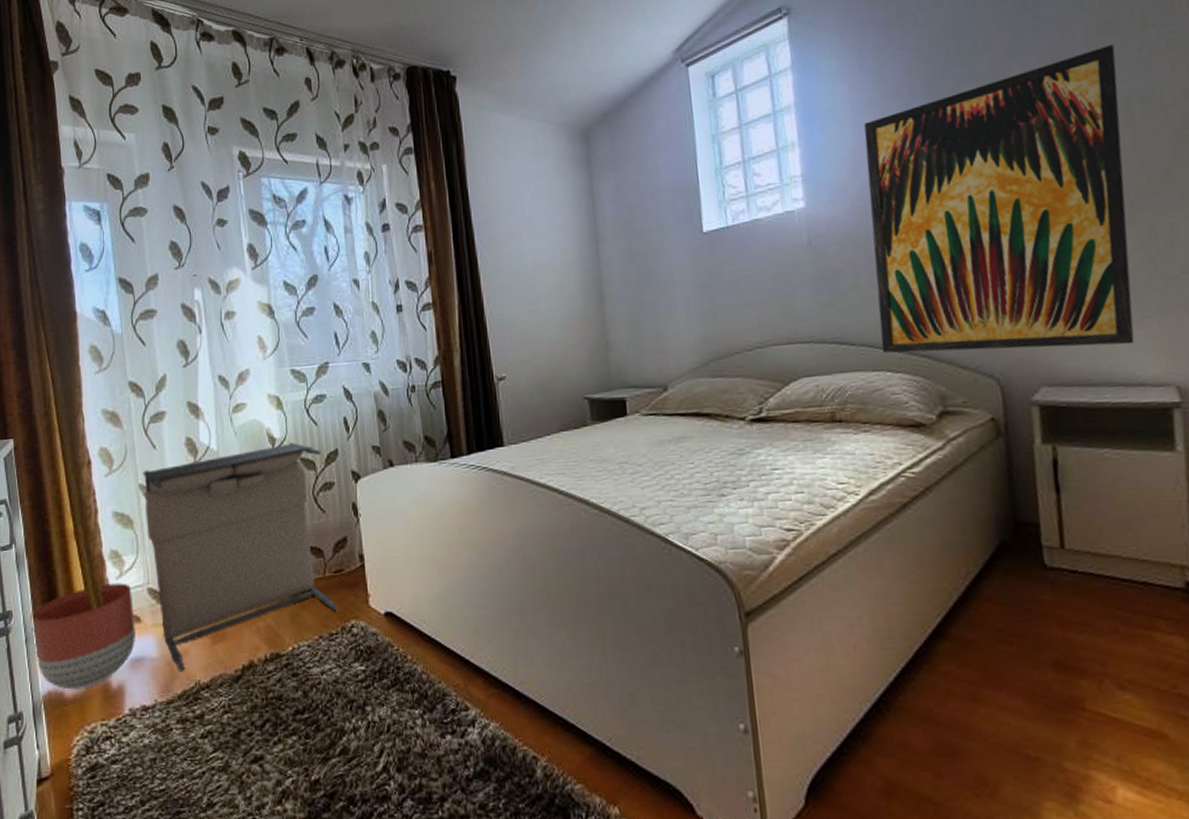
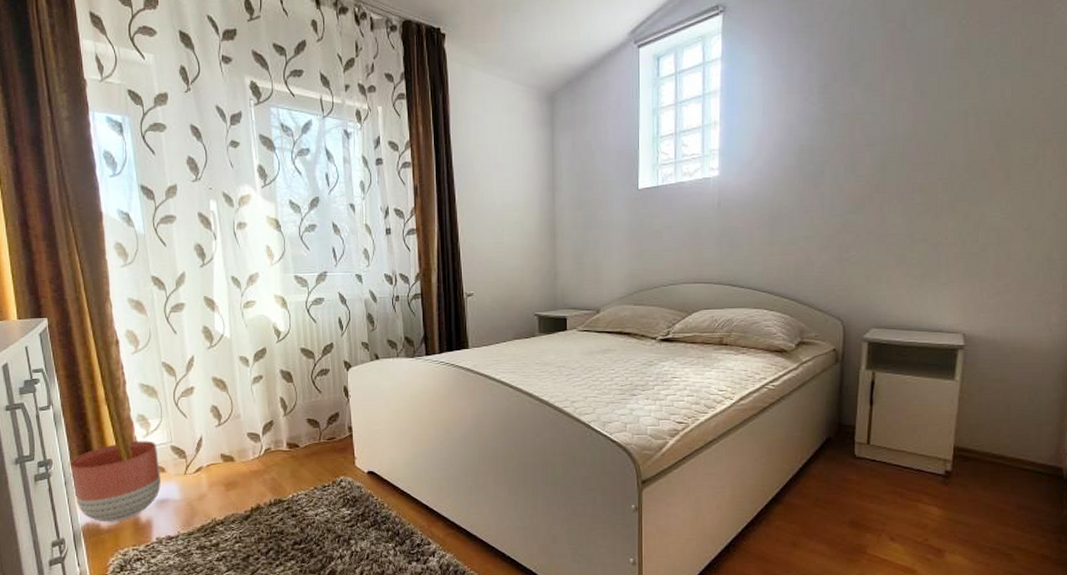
laundry hamper: present [143,443,339,671] -> none [165,336,331,510]
wall art: present [864,45,1135,353] -> none [763,67,964,301]

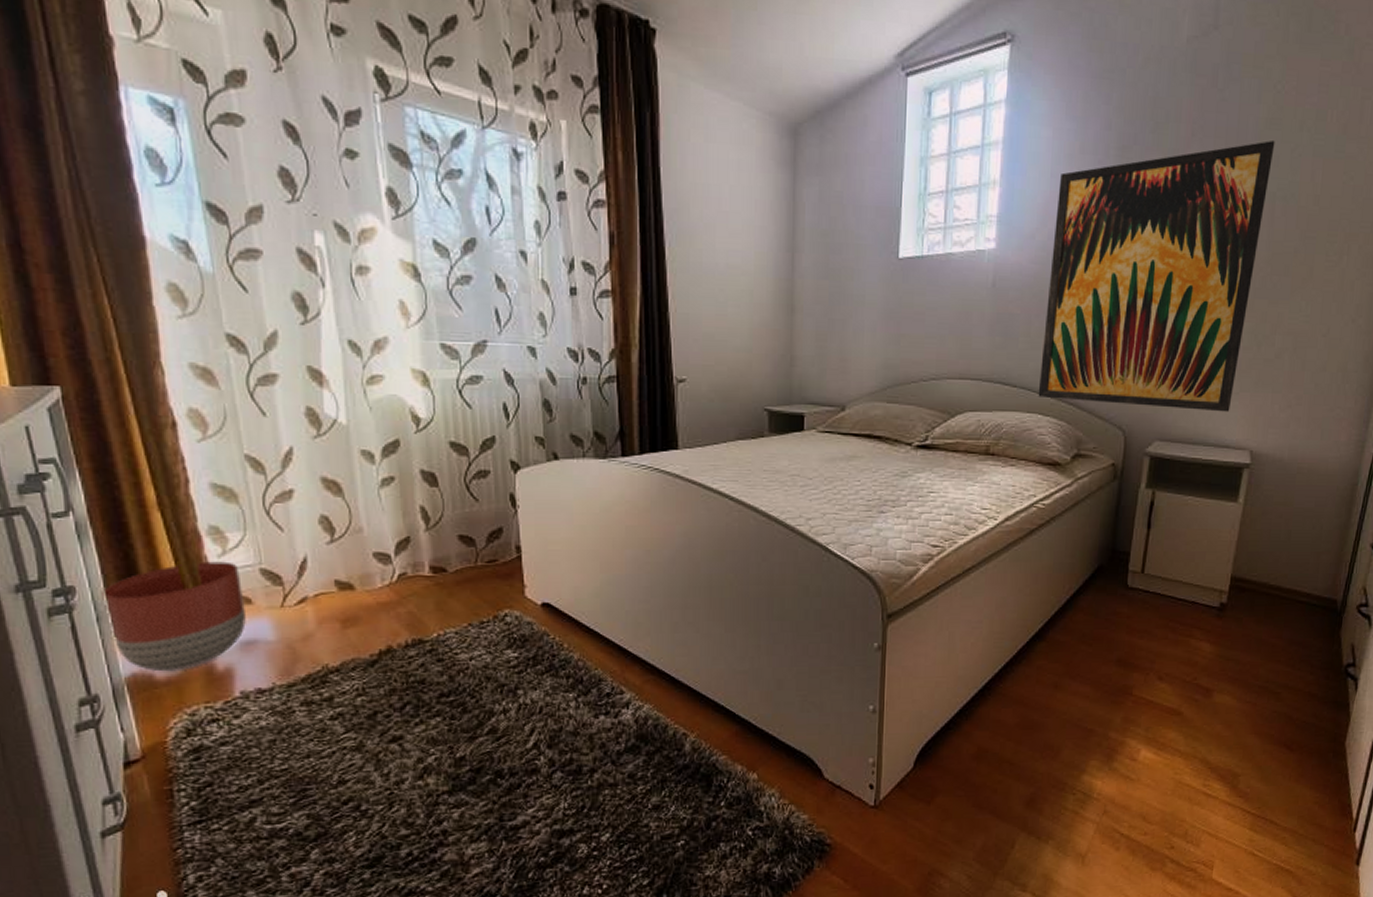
wall art: none [763,67,964,301] -> present [1038,141,1275,412]

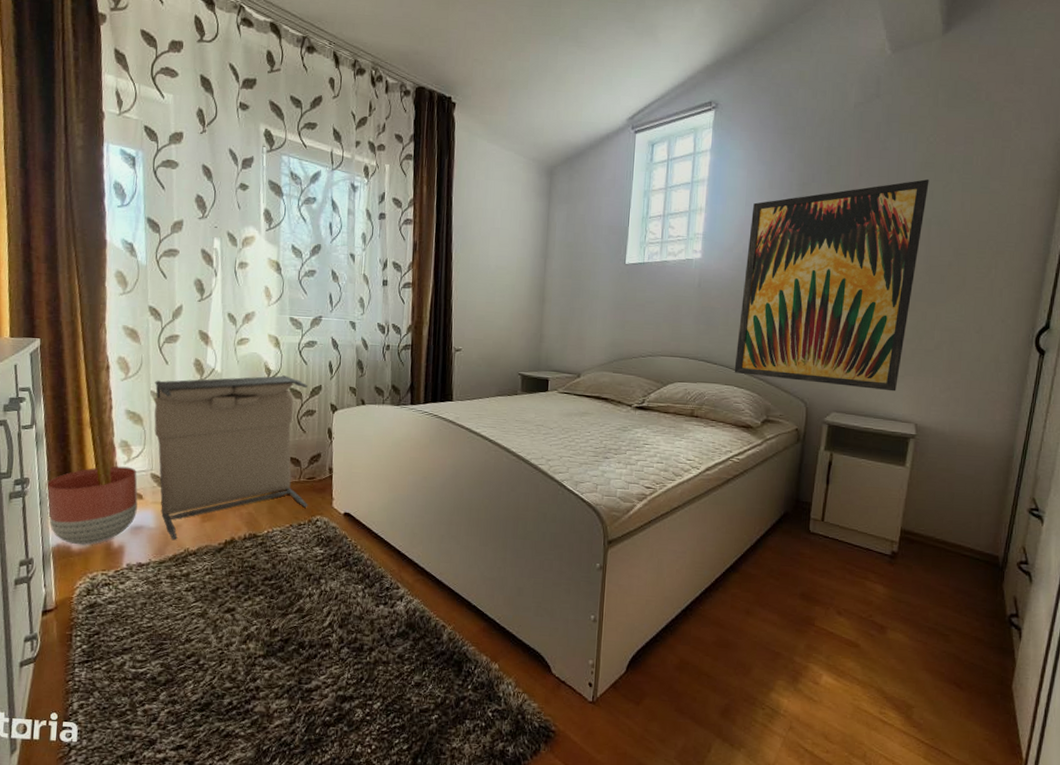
laundry hamper: none [249,425,491,654] -> present [154,375,308,540]

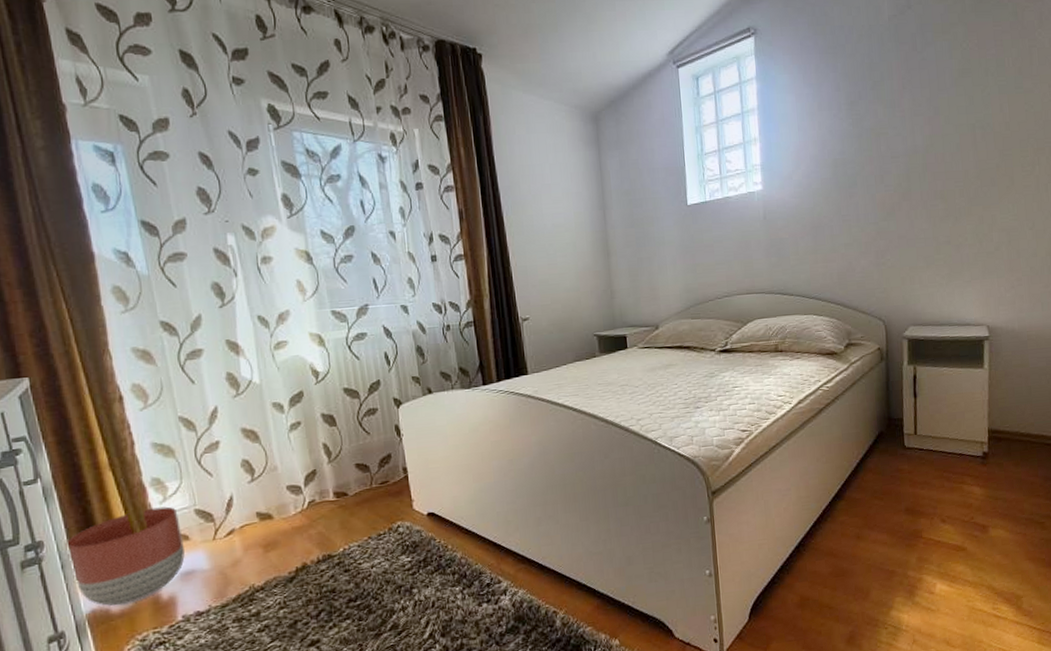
laundry hamper: present [154,375,308,540] -> none [182,375,386,578]
wall art: present [734,179,929,392] -> none [805,85,969,302]

